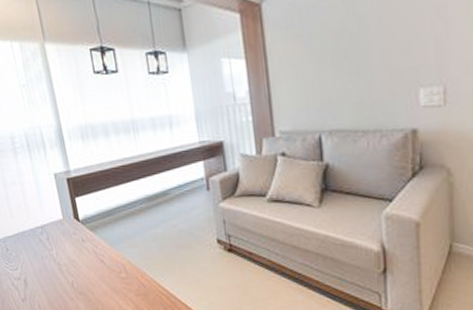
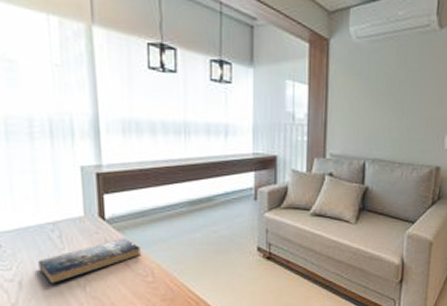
book: none [35,237,113,282] -> present [38,238,141,285]

